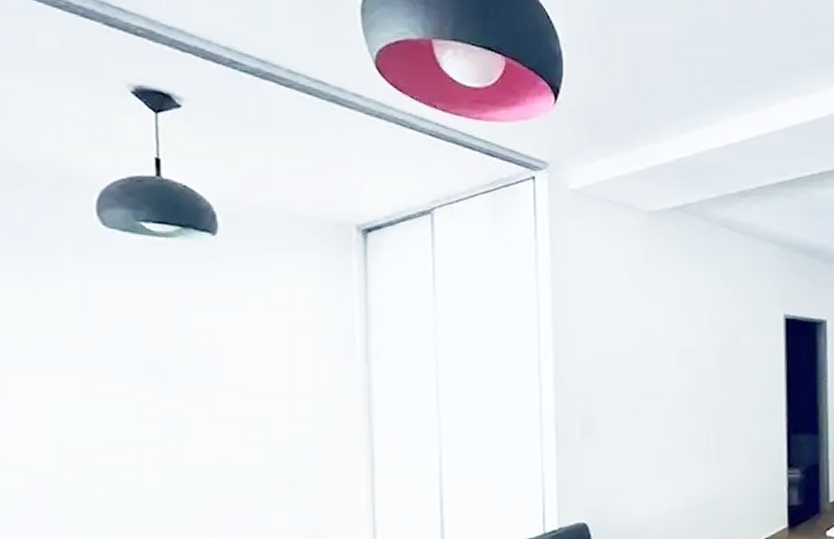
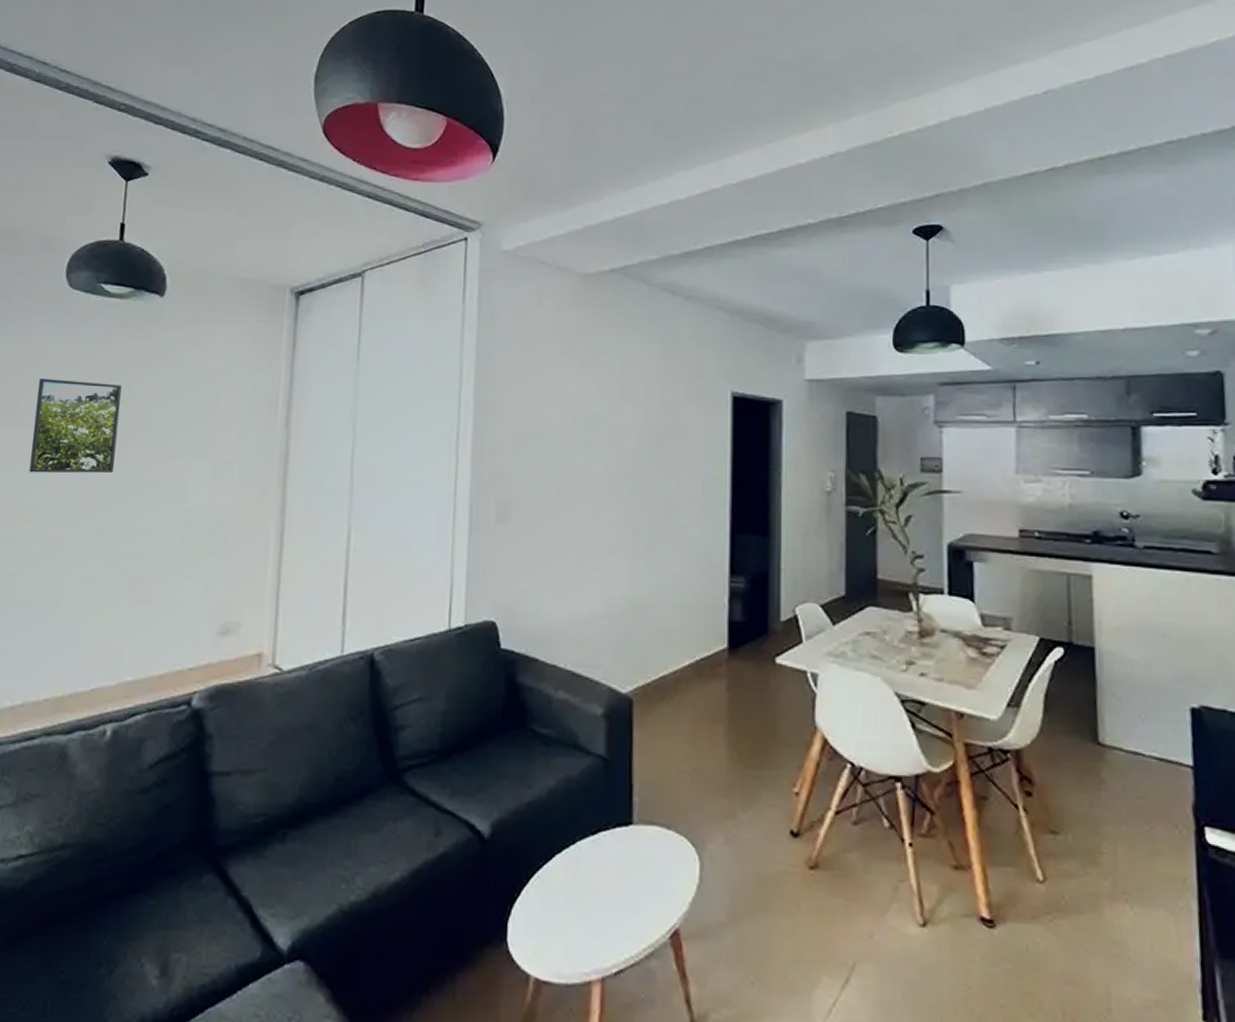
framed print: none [80,321,182,418] -> present [29,377,122,474]

